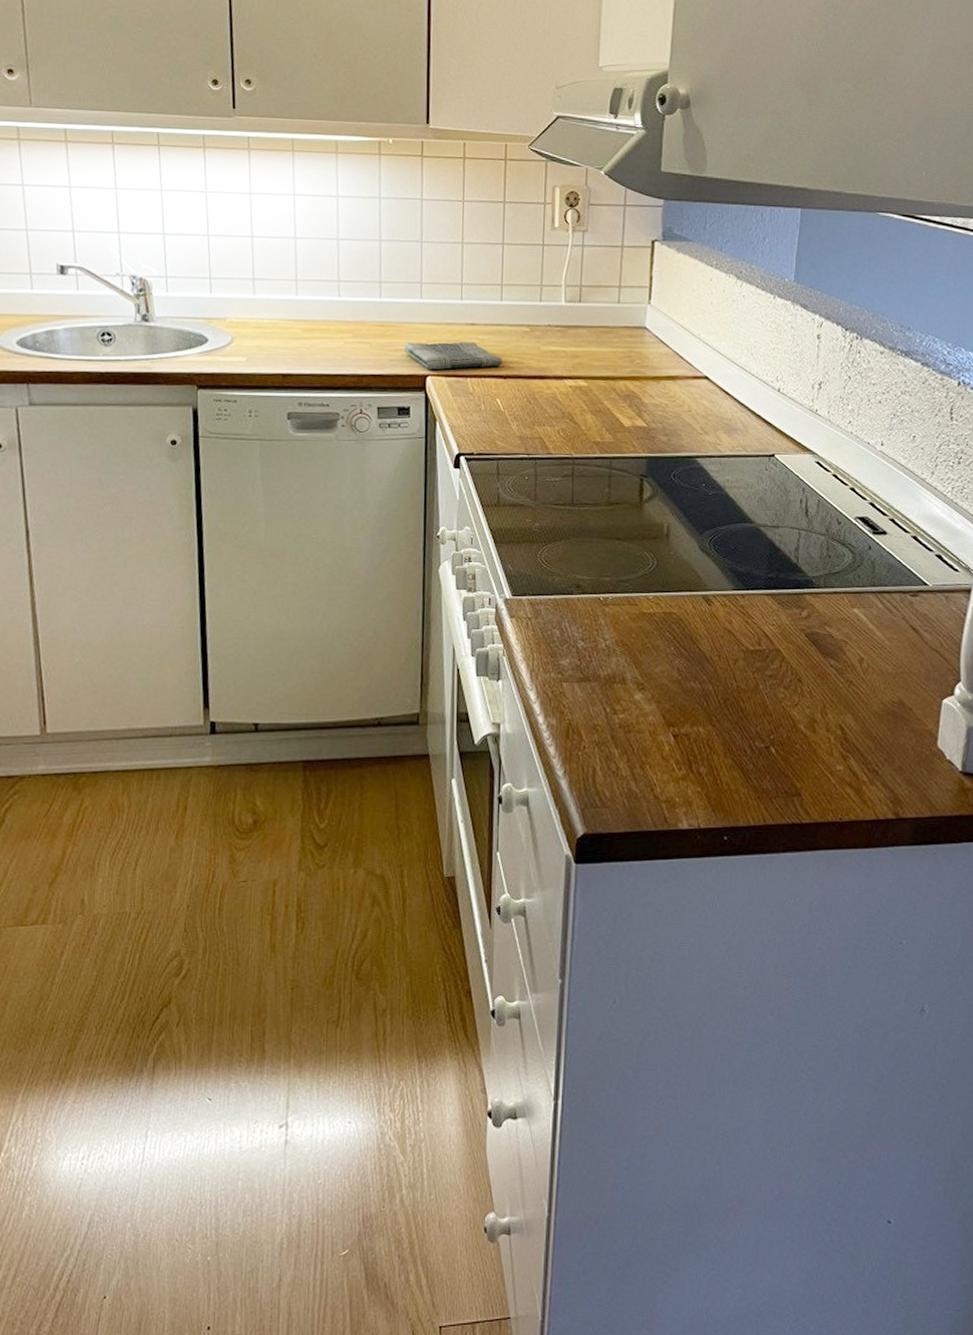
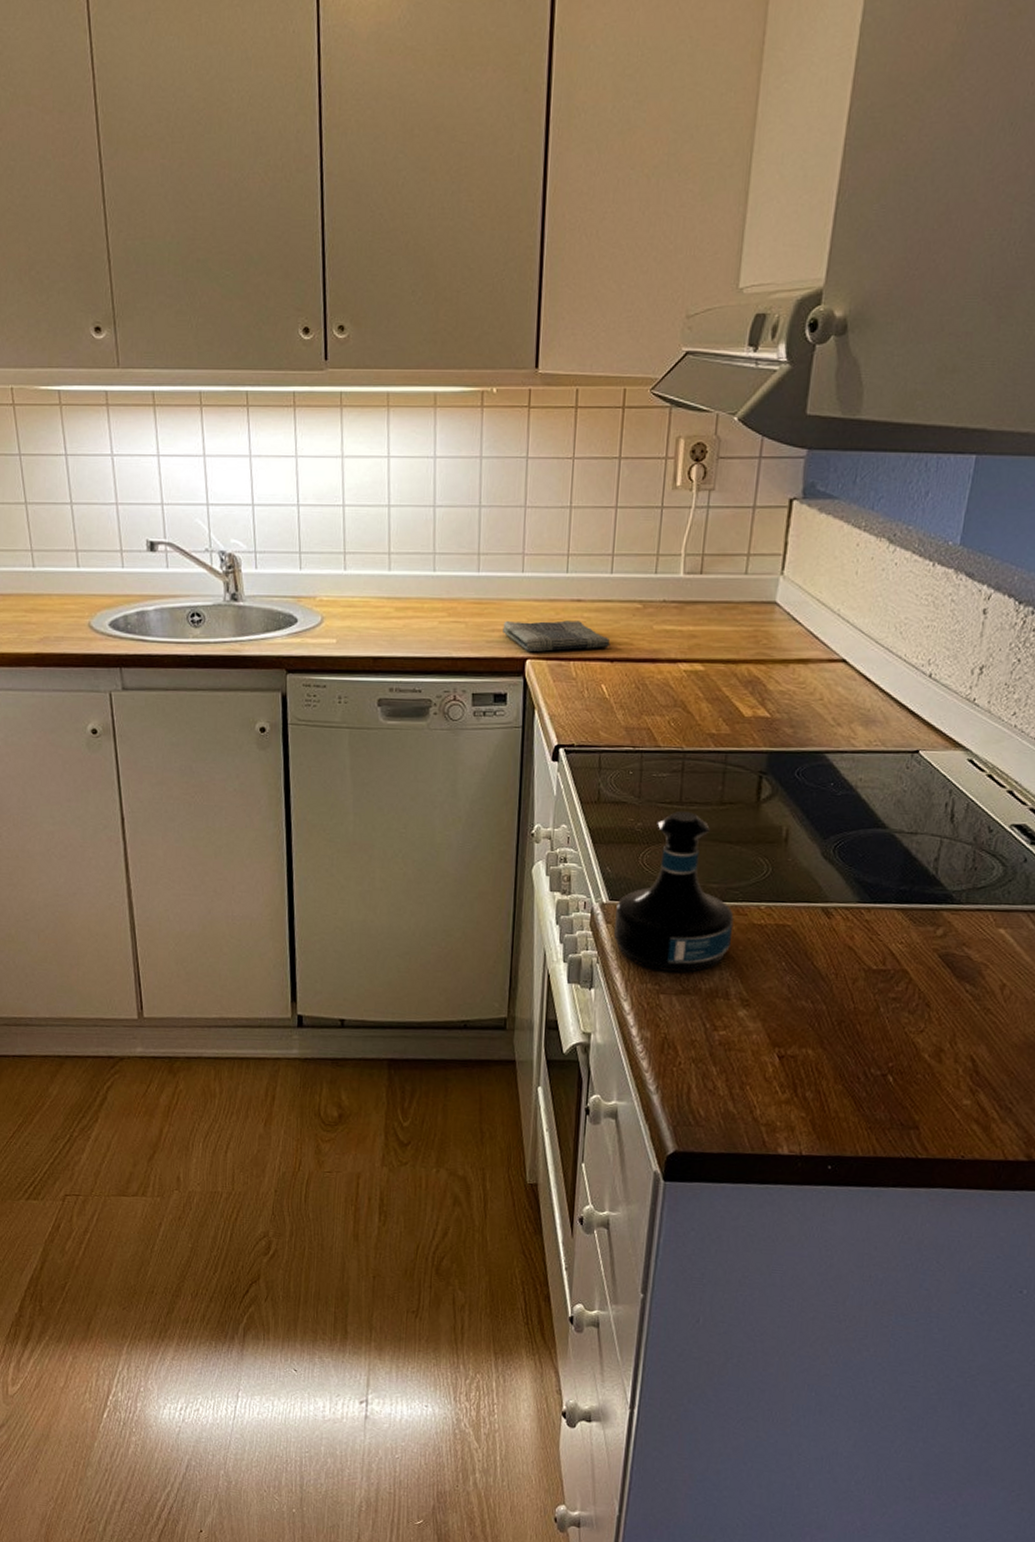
tequila bottle: none [517,511,626,661] -> present [613,810,734,972]

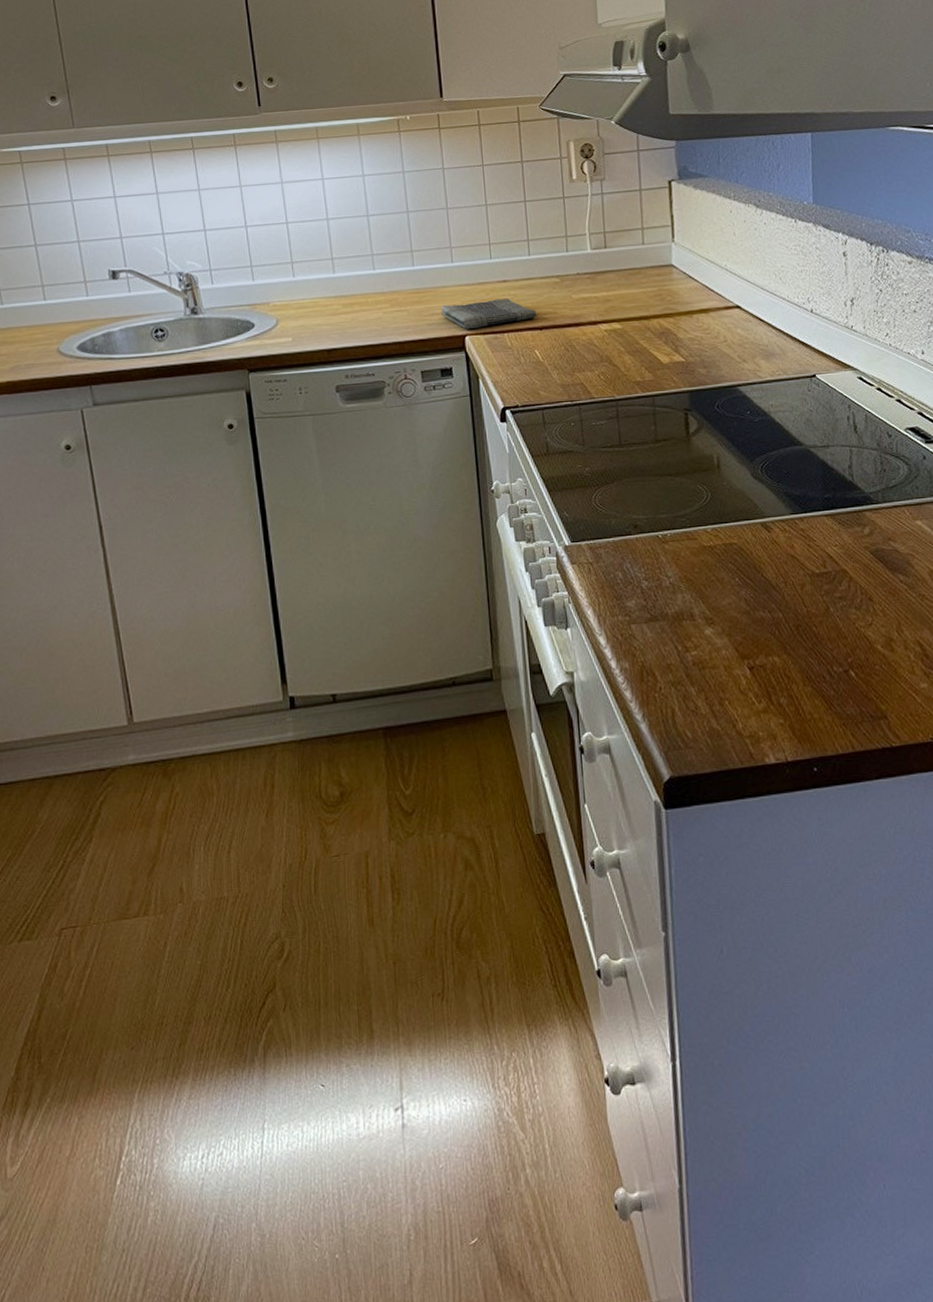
tequila bottle: present [613,810,734,972] -> none [578,451,687,602]

